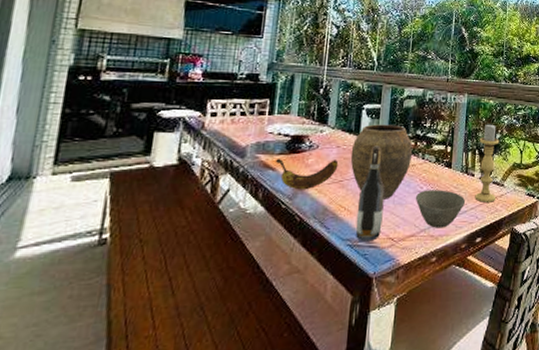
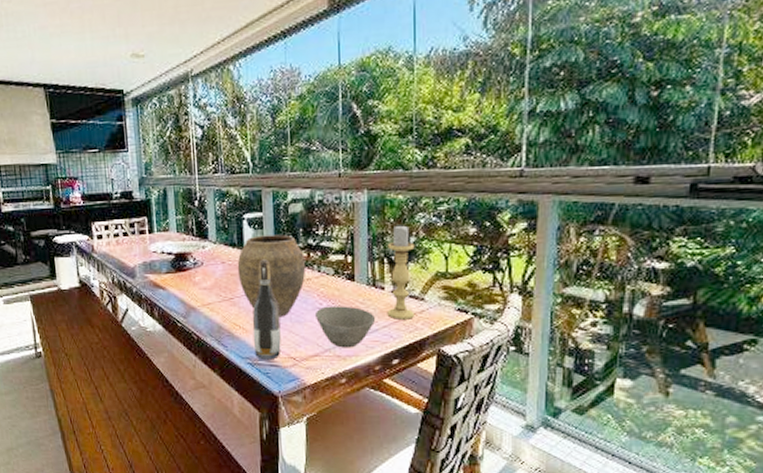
banana: present [276,158,339,190] -> none [164,276,227,309]

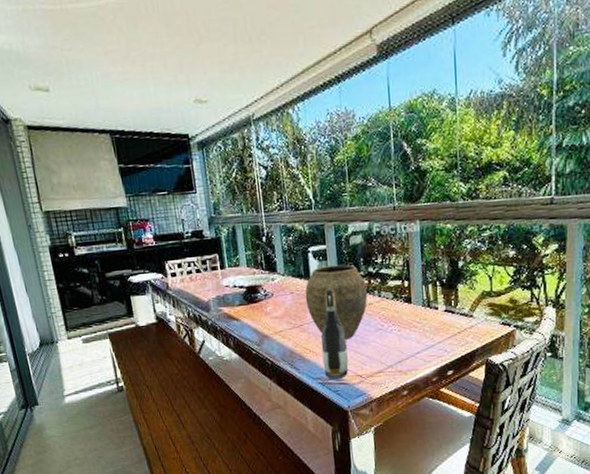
bowl: present [314,306,376,348] -> none [377,326,432,364]
candle holder: present [387,225,415,320] -> none [439,251,465,336]

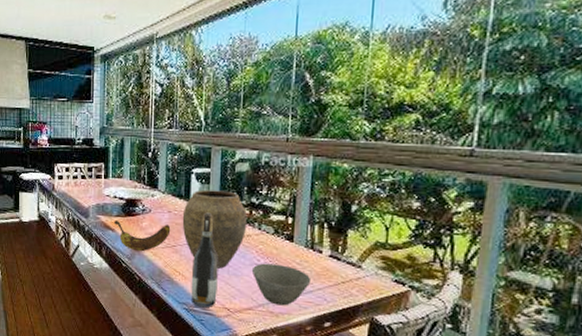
banana: none [238,305,296,337] -> present [114,219,171,252]
bowl: none [377,326,432,364] -> present [251,263,312,306]

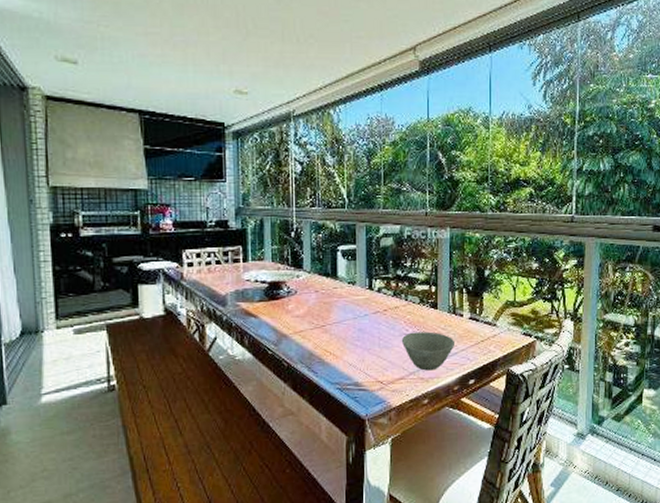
banana: present [114,219,171,252] -> none [257,305,319,336]
vase: present [182,189,248,269] -> none [330,266,395,343]
wine bottle: present [191,212,219,308] -> none [343,288,370,385]

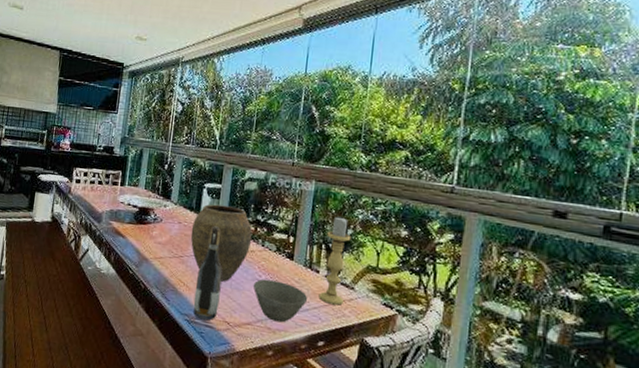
vase: none [330,266,395,343] -> present [190,204,252,282]
wine bottle: none [343,288,370,385] -> present [193,226,223,321]
candle holder: none [465,259,489,344] -> present [319,216,351,306]

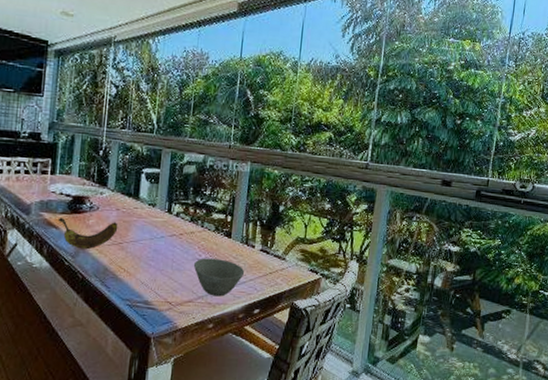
banana: none [126,226,180,260] -> present [59,217,118,250]
vase: present [190,204,252,282] -> none [129,189,192,264]
wine bottle: present [193,226,223,321] -> none [135,210,164,303]
candle holder: present [319,216,351,306] -> none [254,195,283,275]

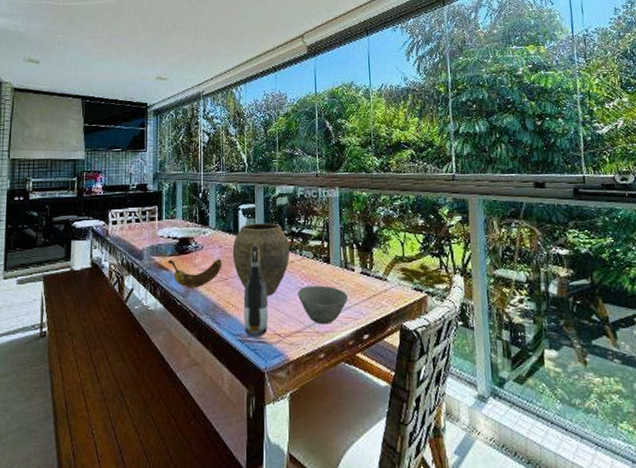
vase: none [129,189,192,264] -> present [232,223,290,296]
wine bottle: none [135,210,164,303] -> present [243,244,268,337]

